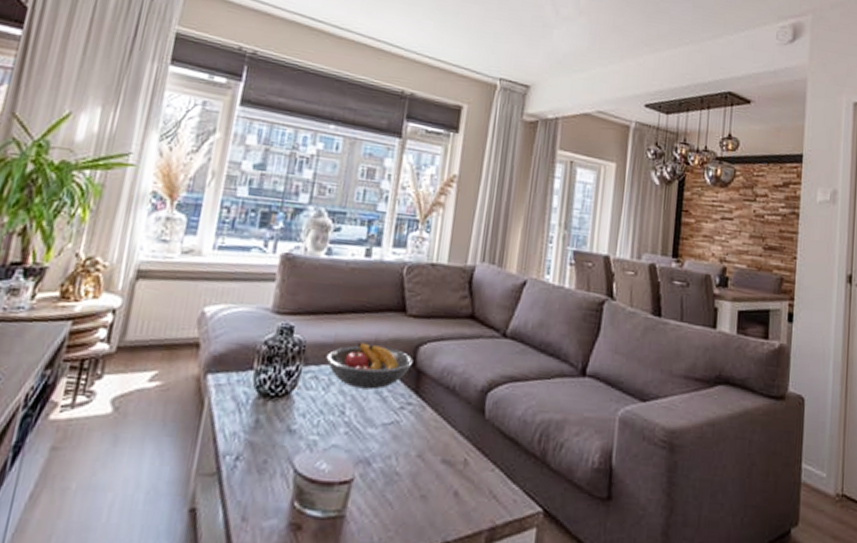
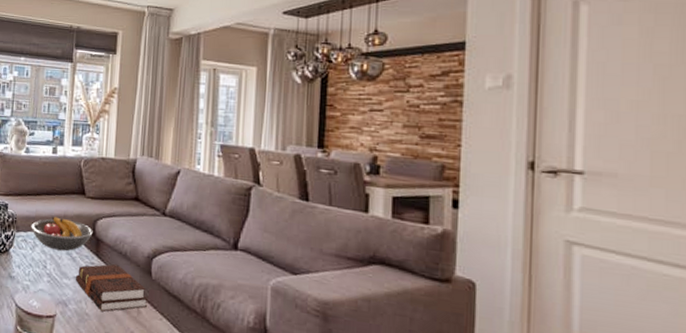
hardback book: none [384,403,478,468] -> present [75,264,147,312]

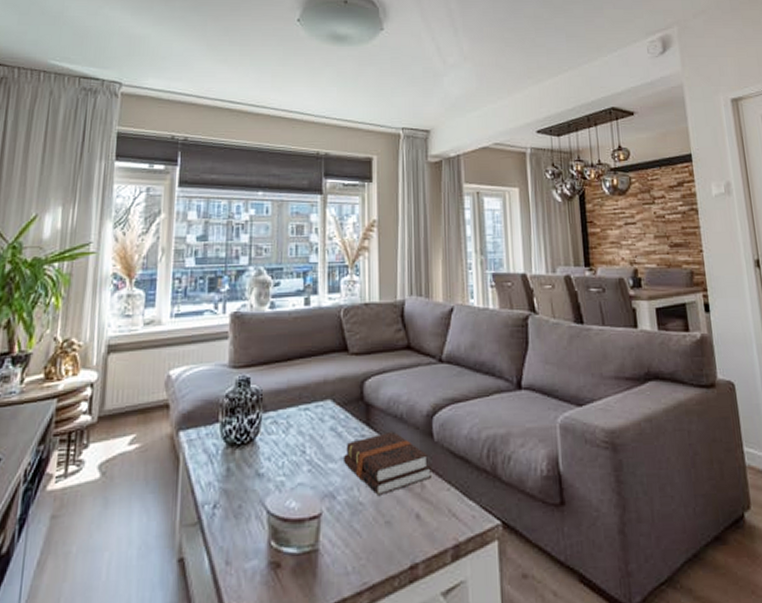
fruit bowl: present [31,216,93,251] -> none [282,384,361,428]

